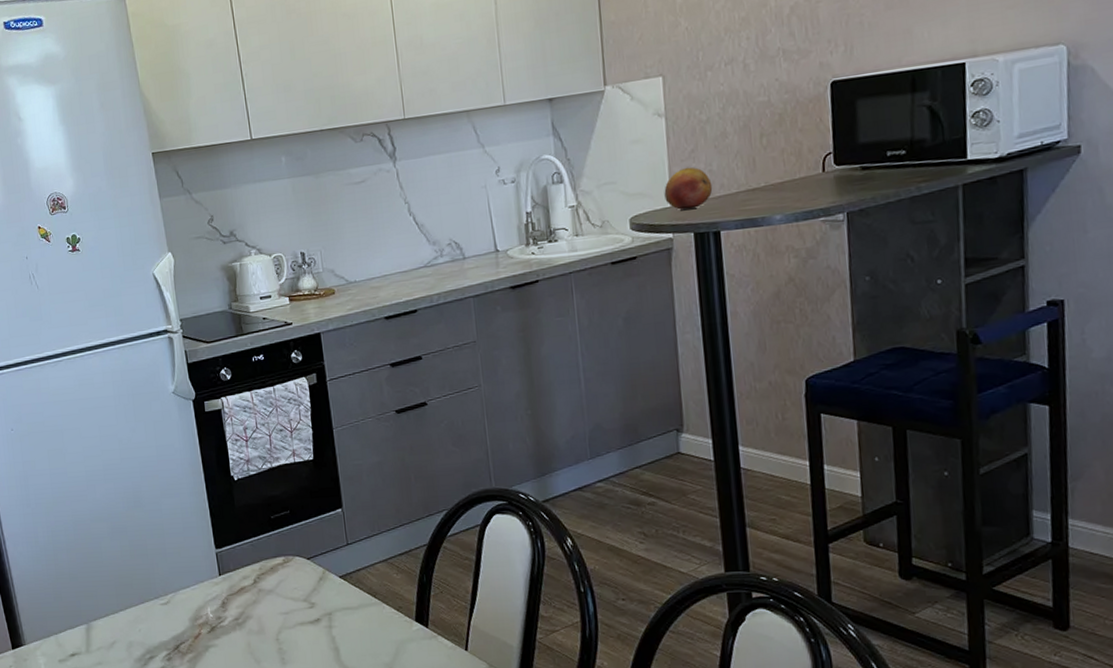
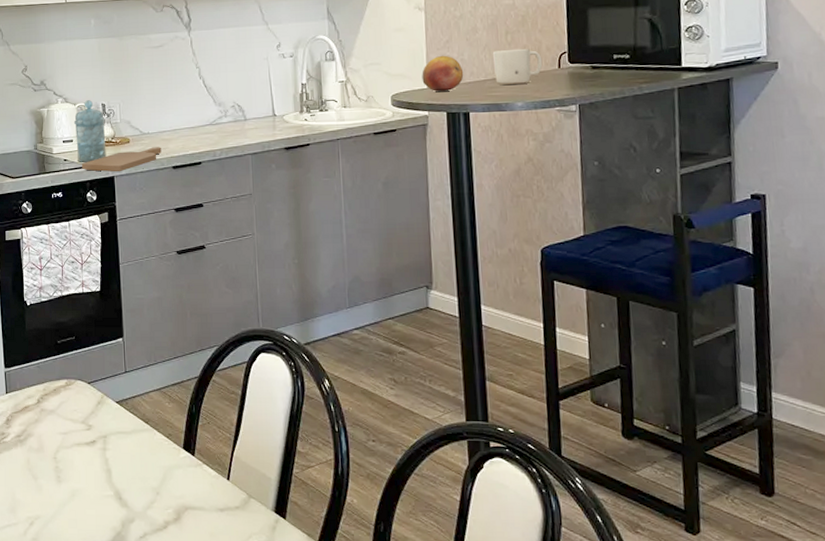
canister: none [270,249,310,321] -> present [73,100,106,163]
cutting board: none [282,296,372,329] -> present [81,147,162,172]
mug: none [745,151,804,197] -> present [492,48,543,85]

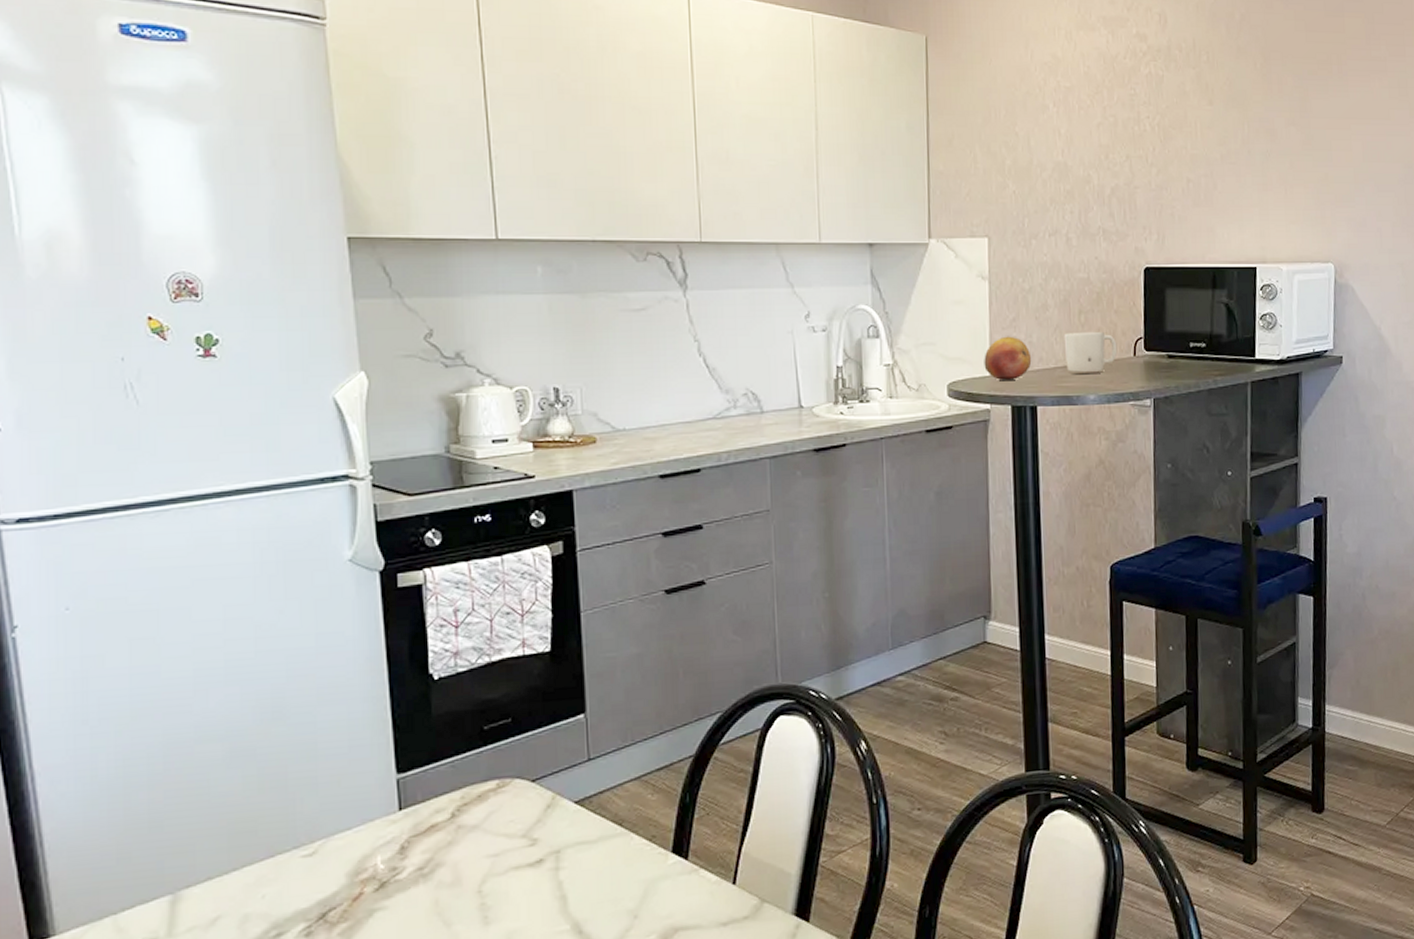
canister: present [73,100,106,163] -> none [509,382,561,472]
cutting board: present [81,147,162,172] -> none [521,448,644,485]

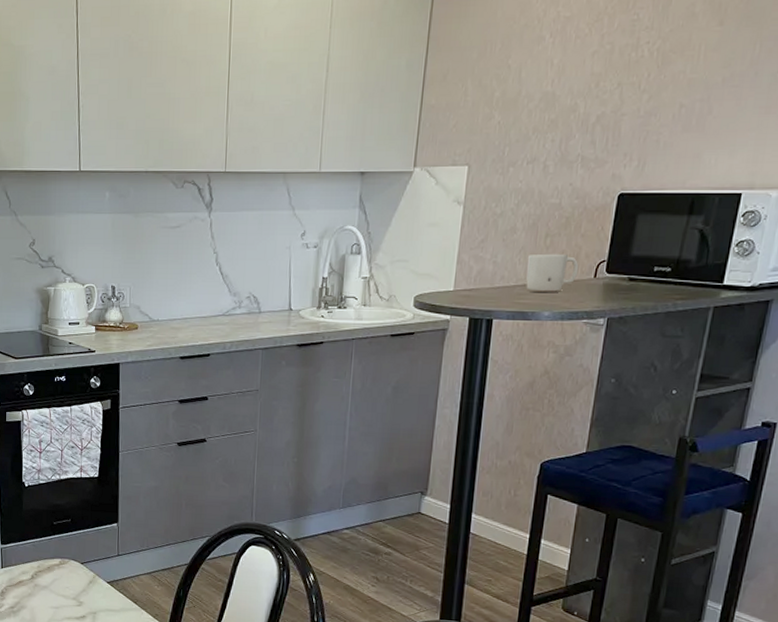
fruit: present [984,336,1032,381] -> none [449,256,494,296]

